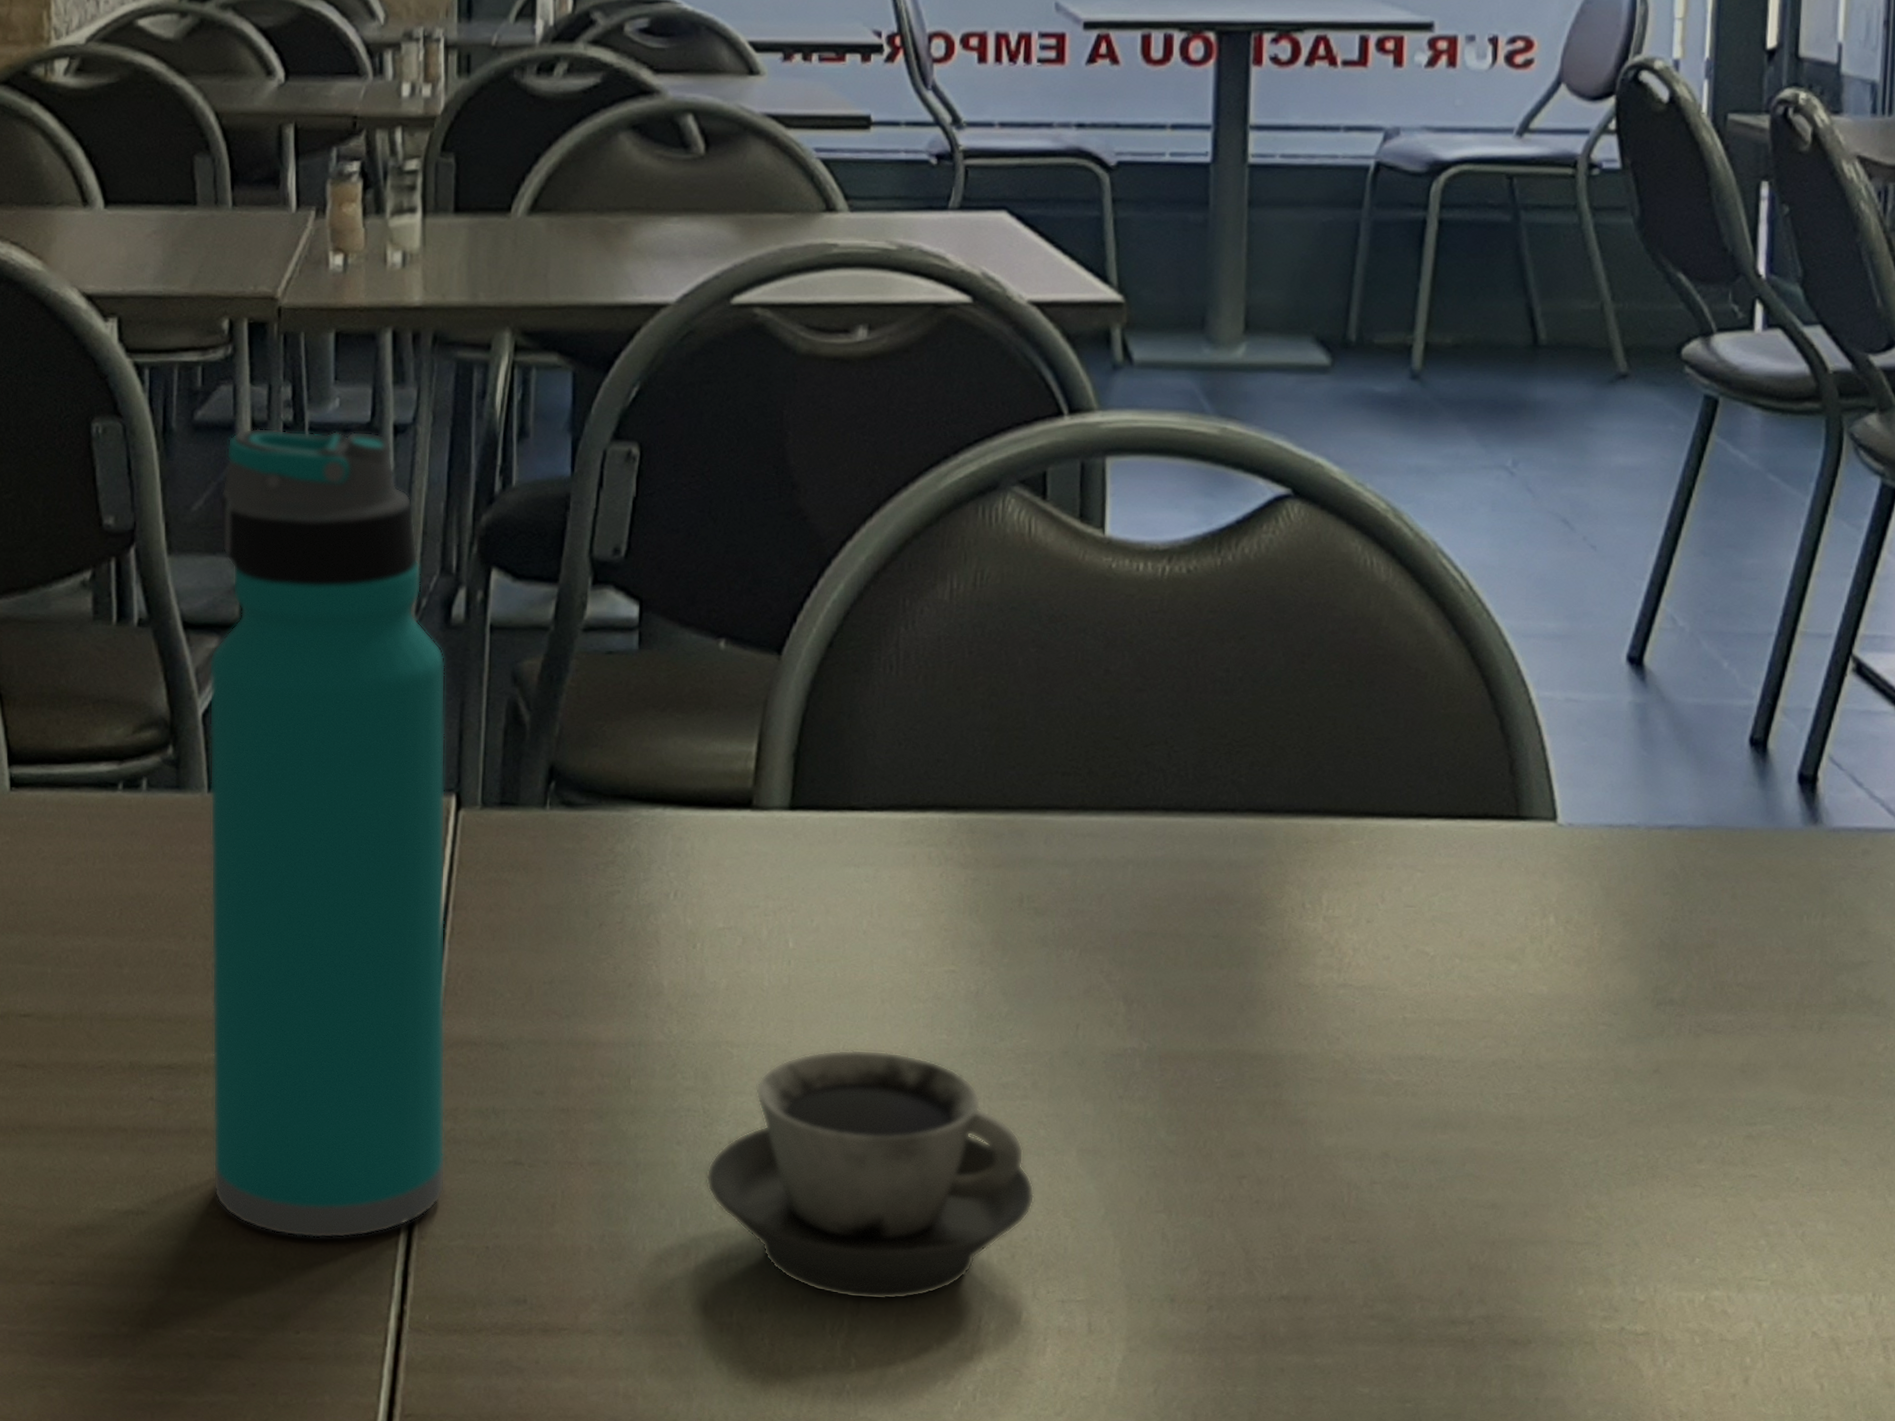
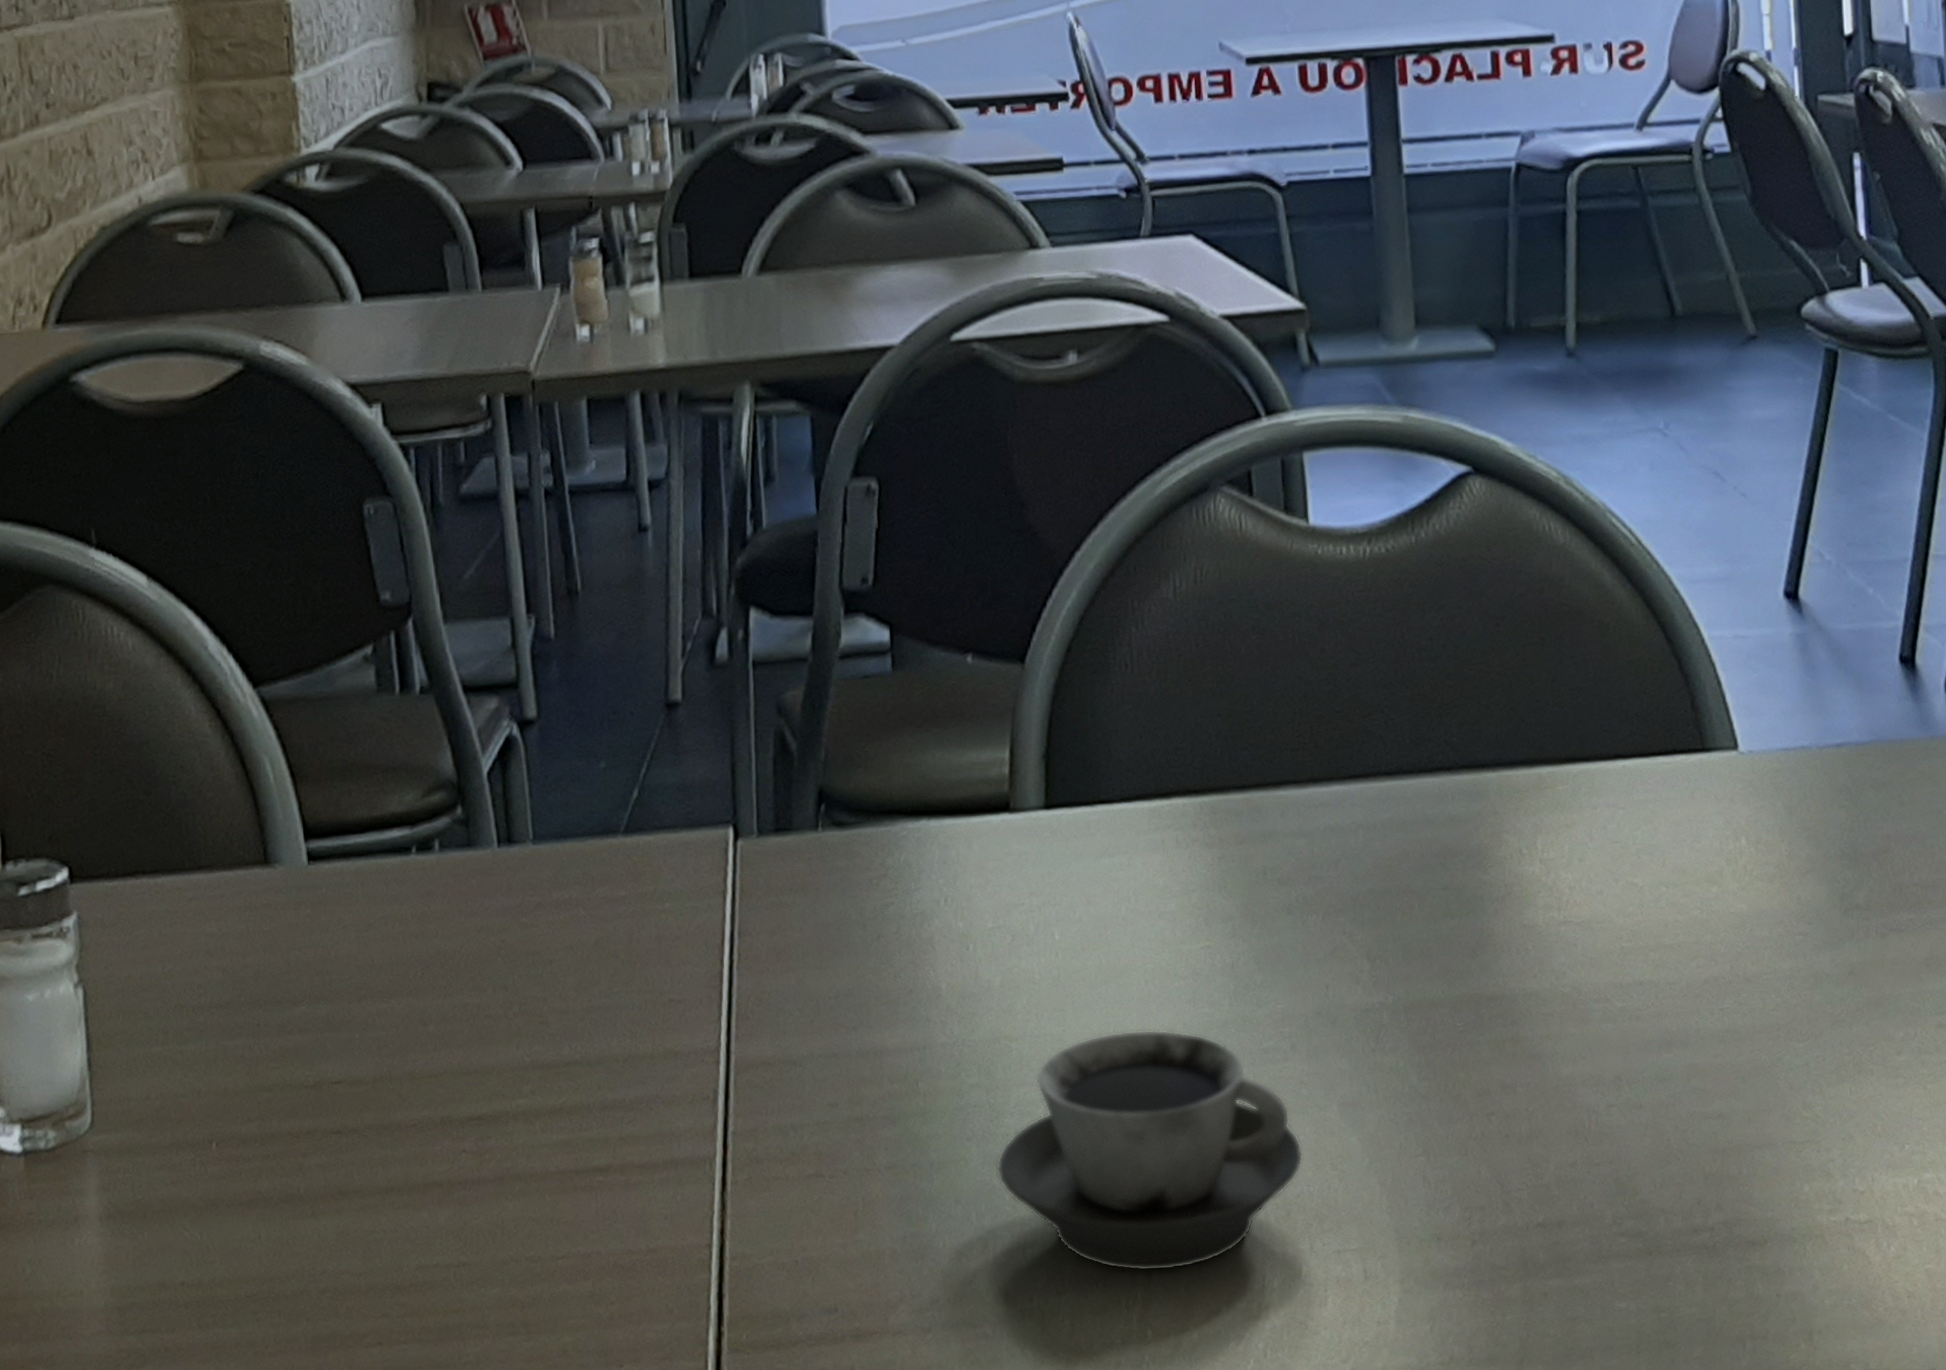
water bottle: present [208,428,446,1239] -> none [489,489,752,1271]

